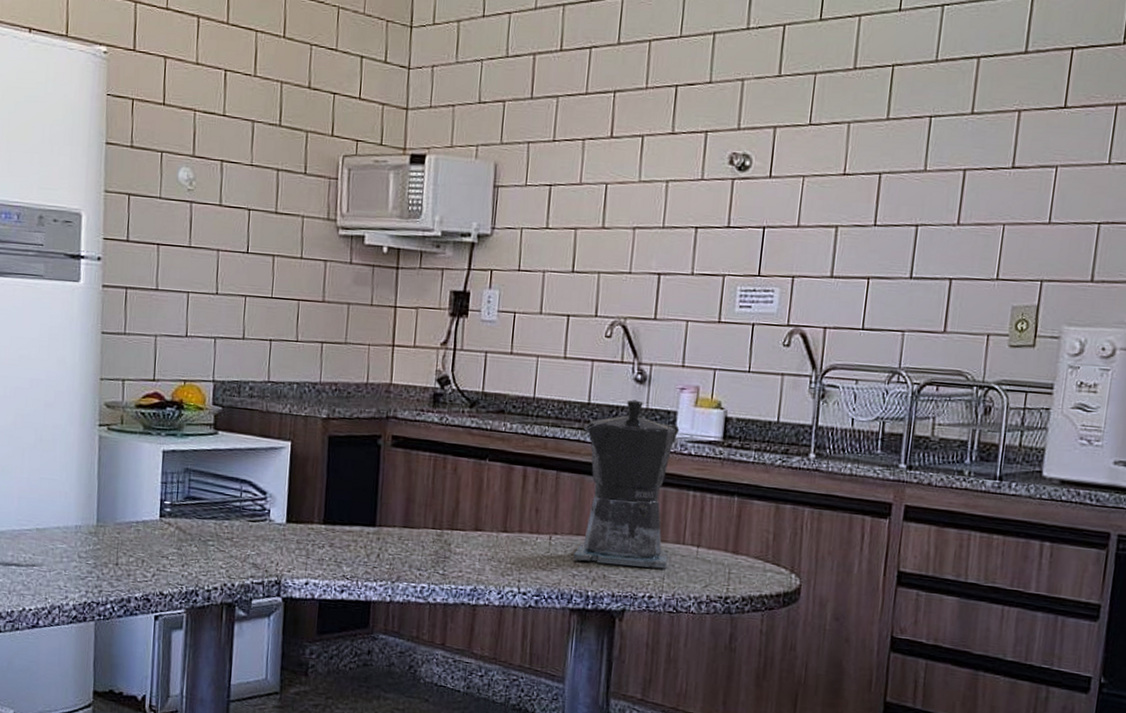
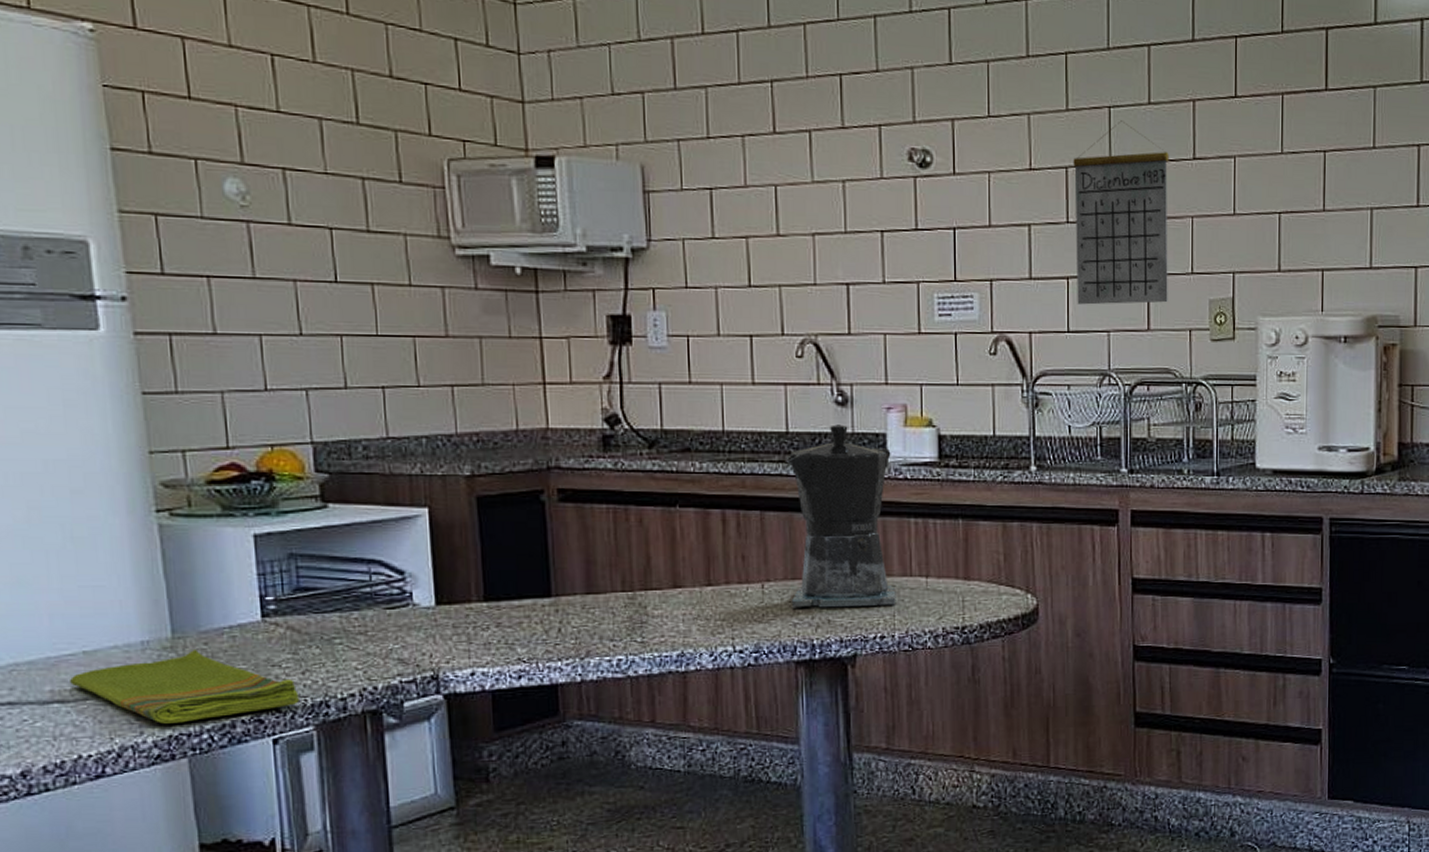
dish towel: none [25,537,178,594] -> present [70,650,299,724]
calendar: none [875,129,987,307] -> present [1073,120,1169,305]

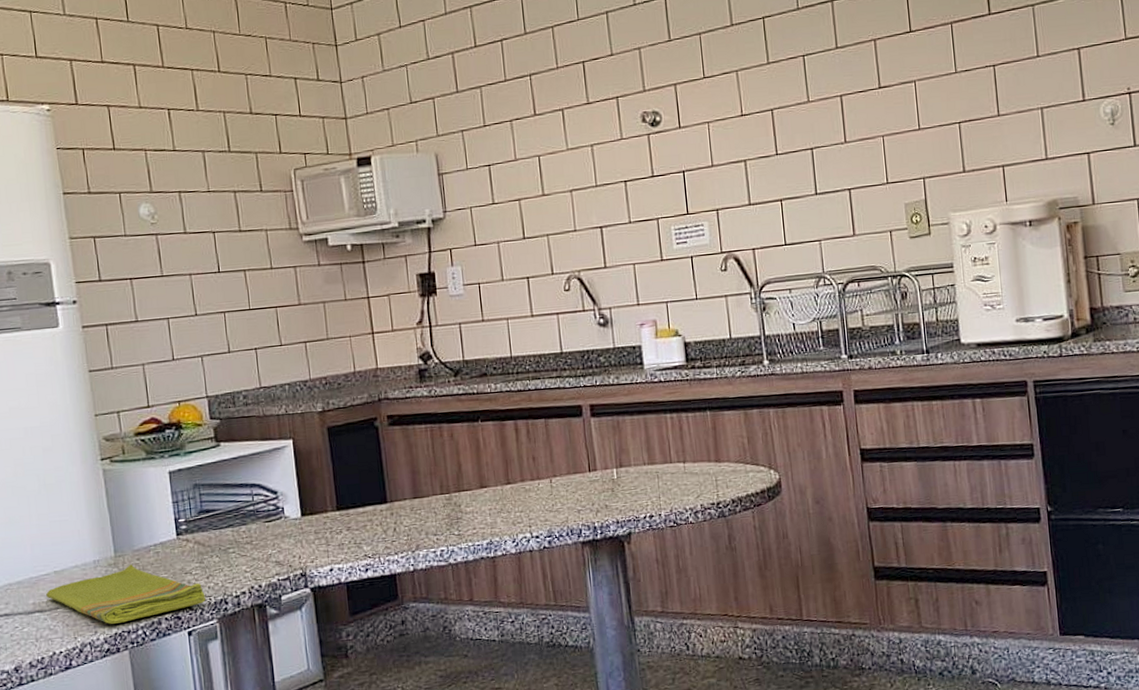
coffee maker: present [786,424,896,609] -> none [562,342,661,498]
calendar: present [1073,120,1169,305] -> none [776,65,869,221]

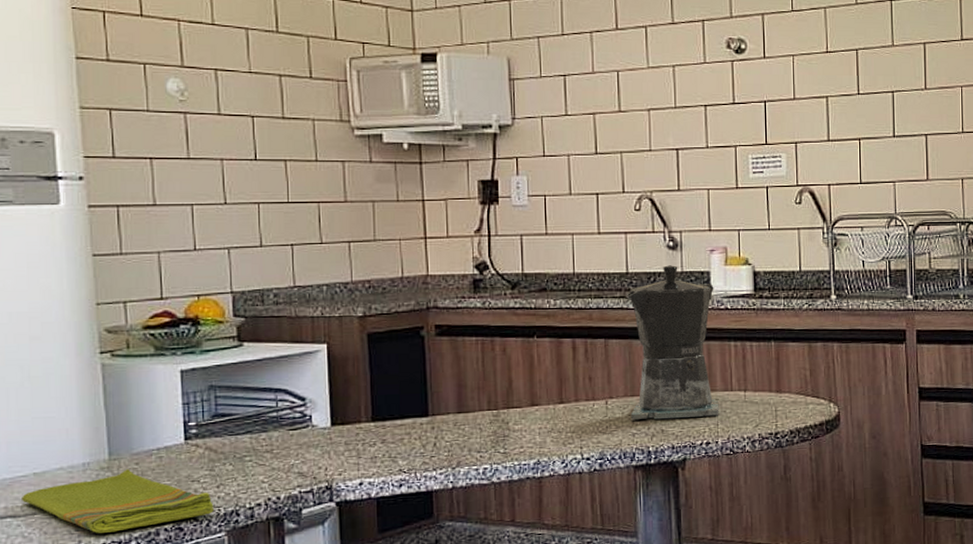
coffee maker: none [562,342,661,498] -> present [626,265,719,421]

